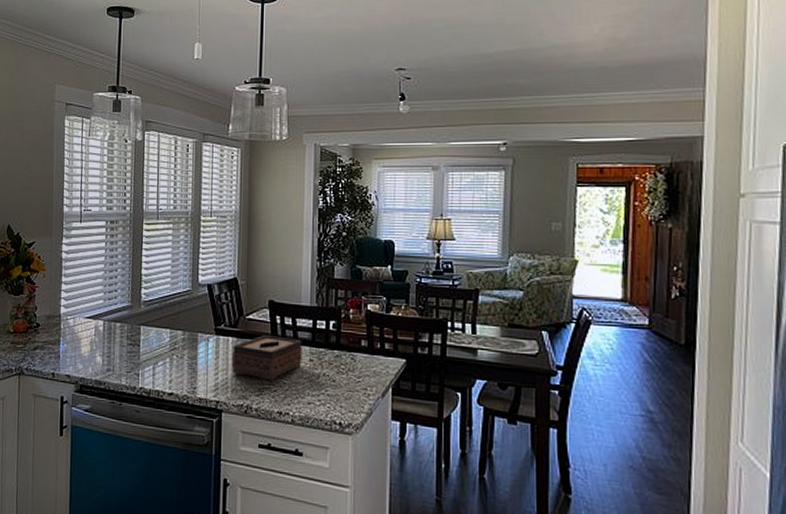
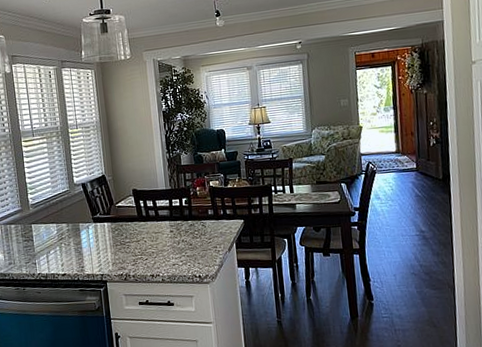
tissue box: present [231,335,302,381] -> none [109,216,165,252]

